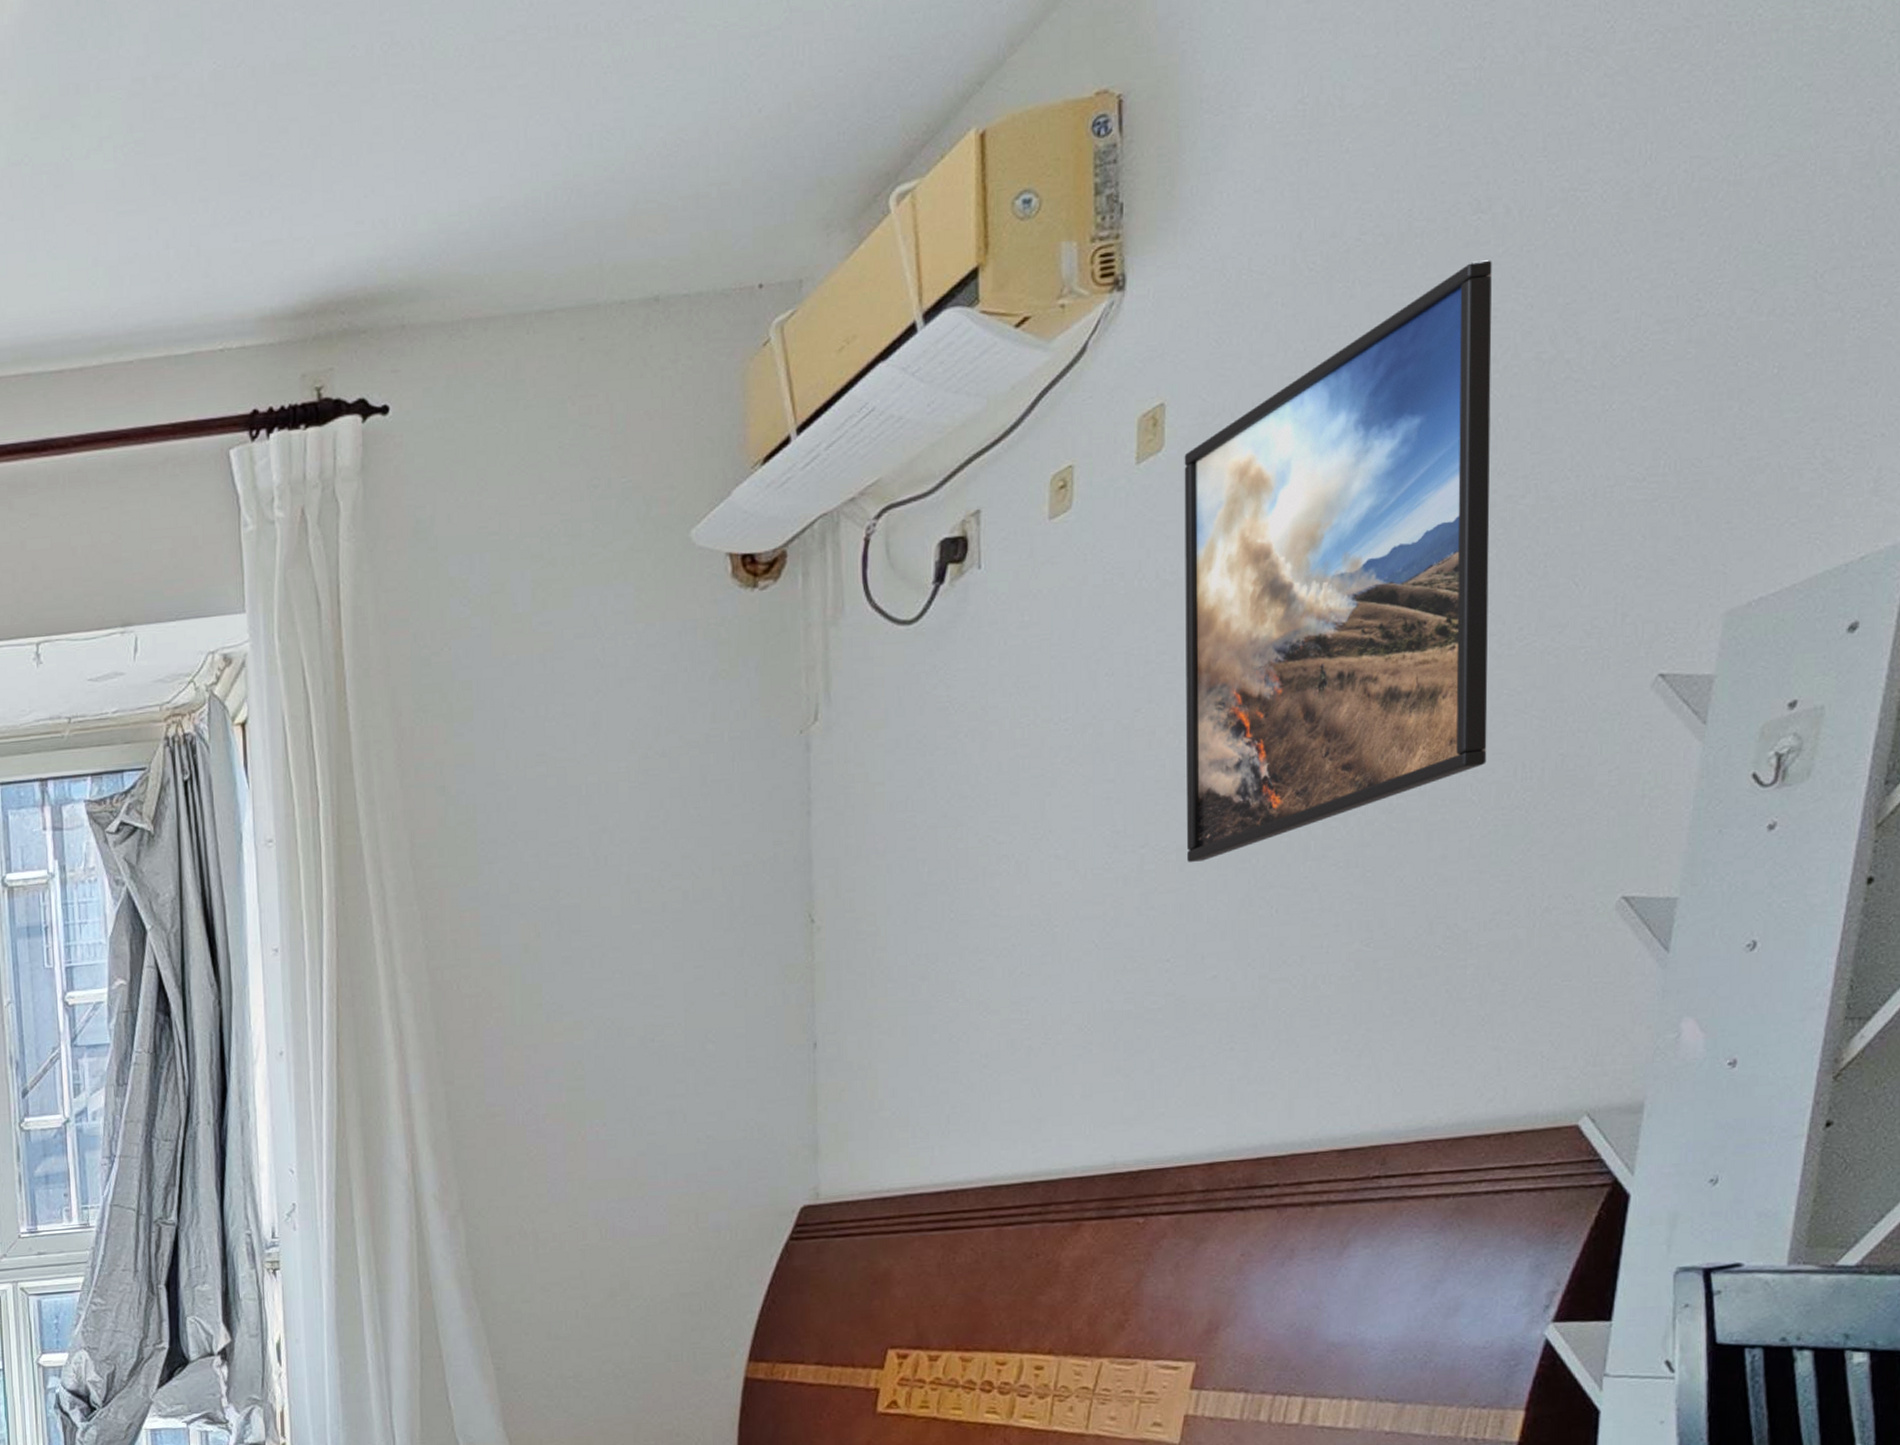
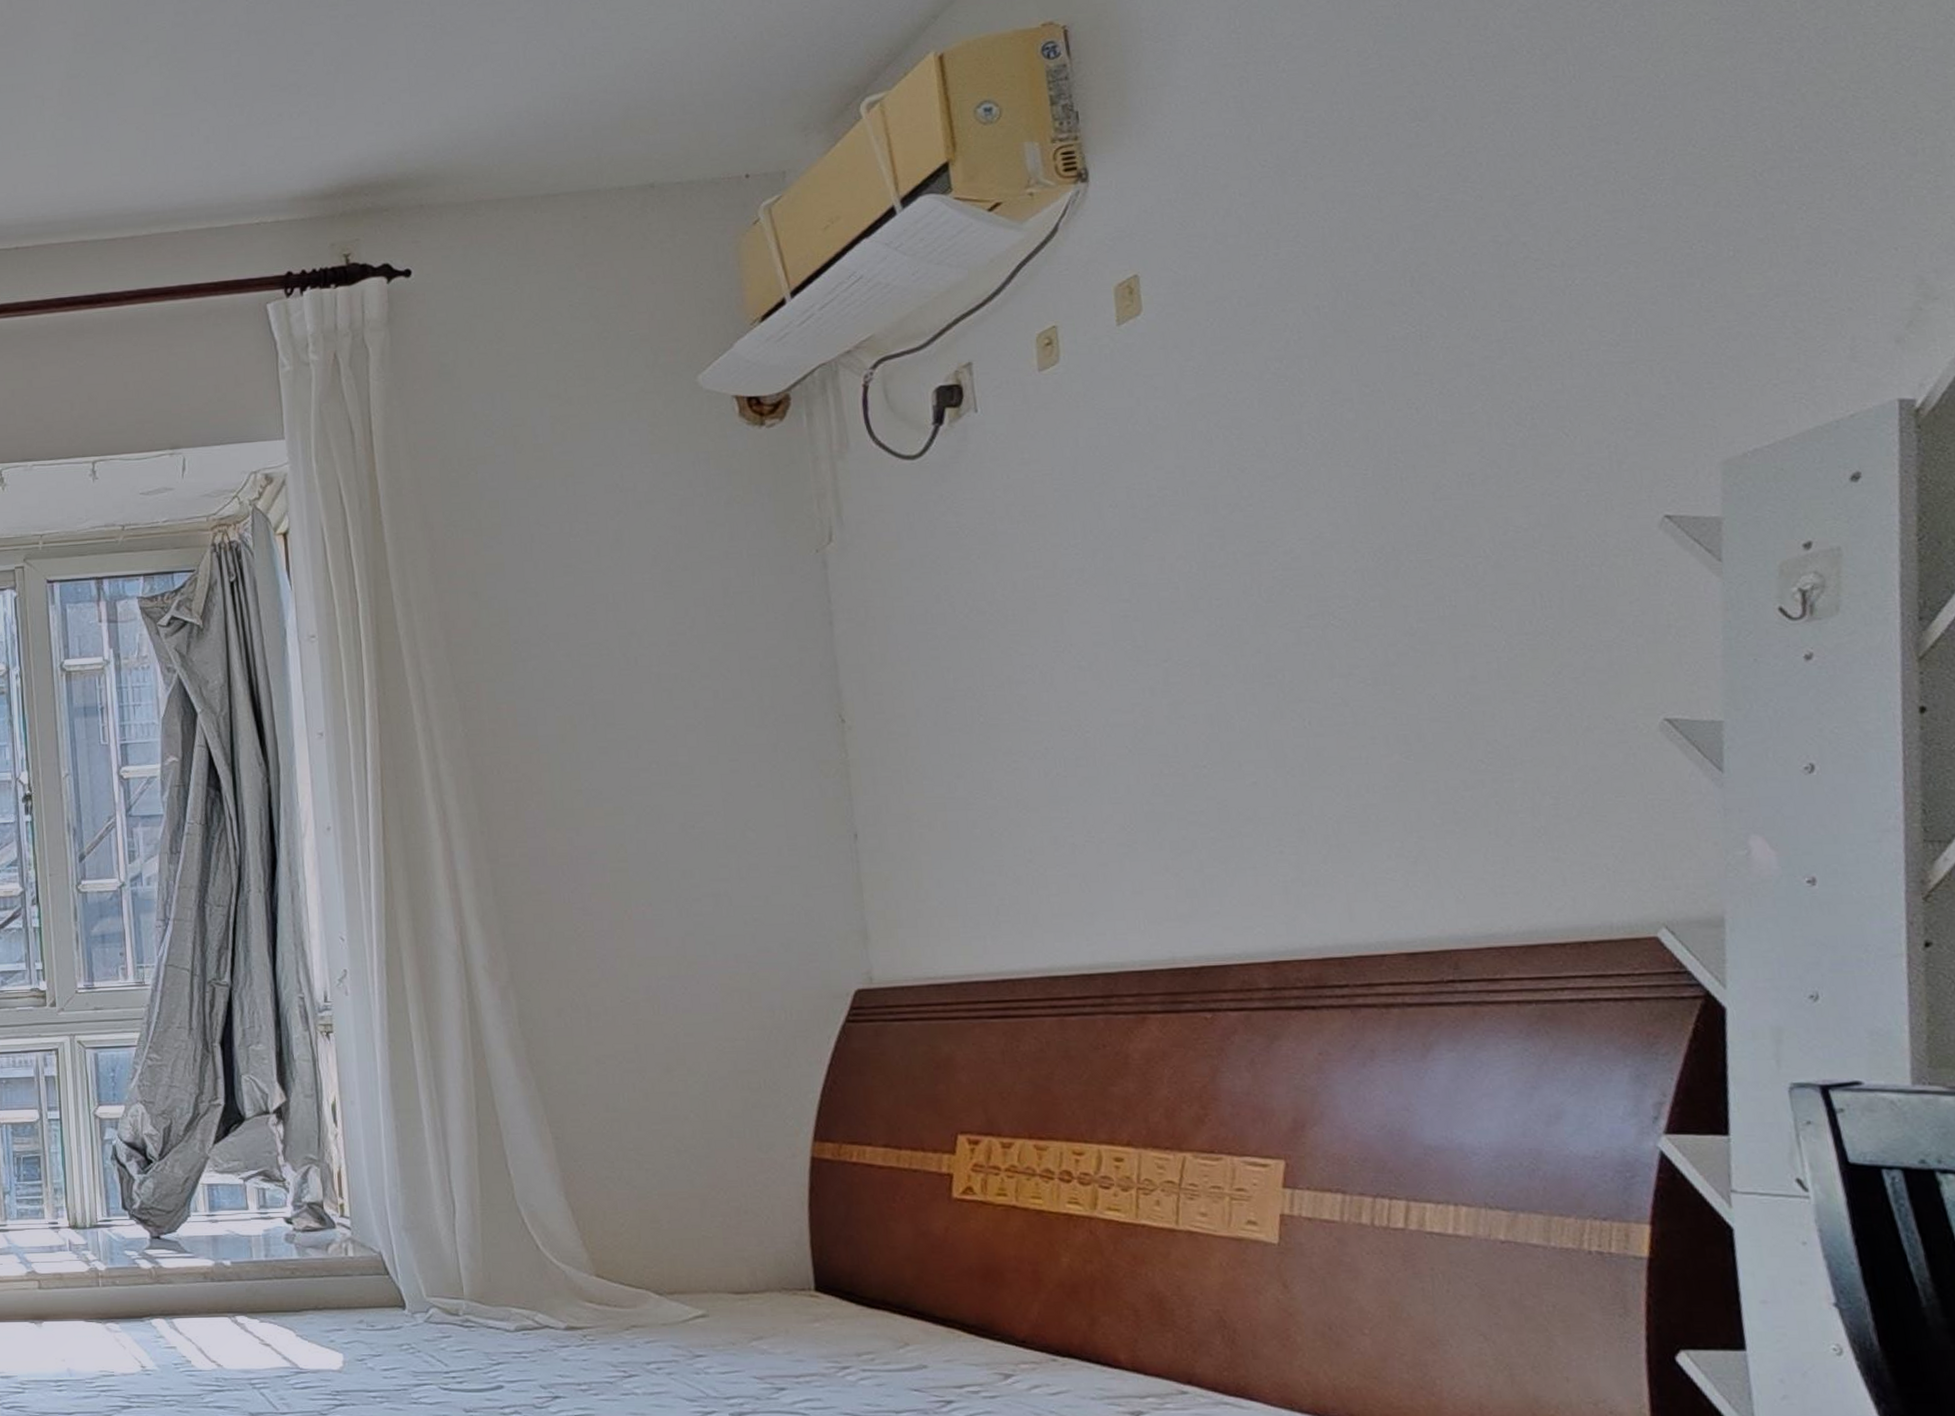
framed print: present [1184,260,1492,862] -> none [1162,159,1503,676]

